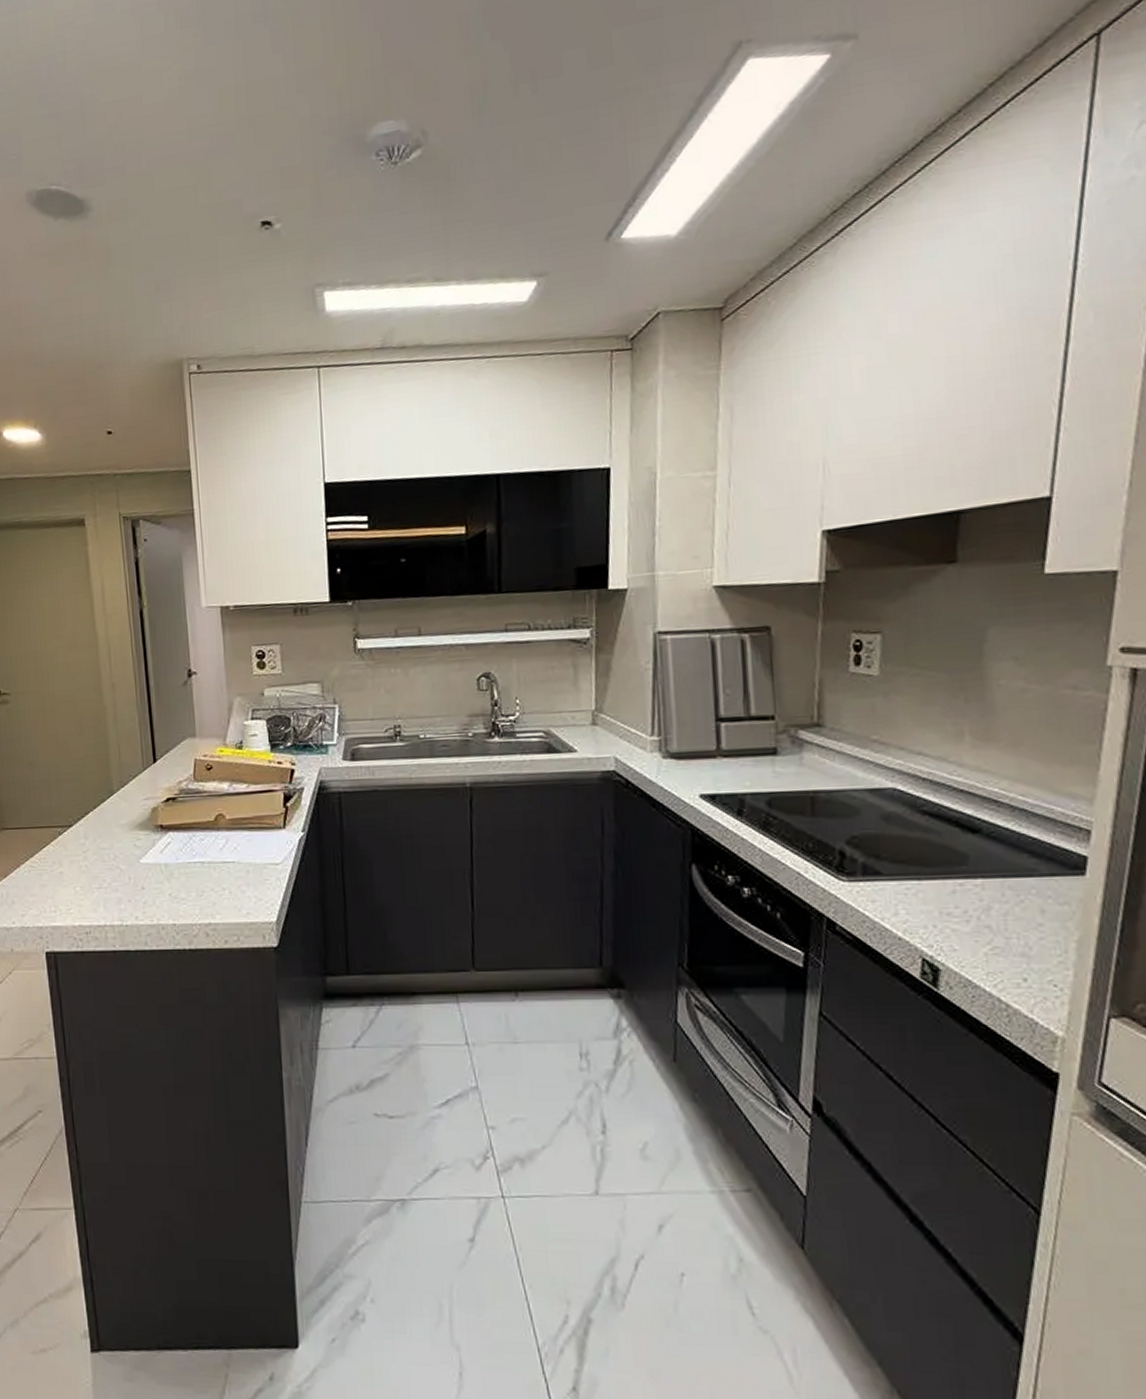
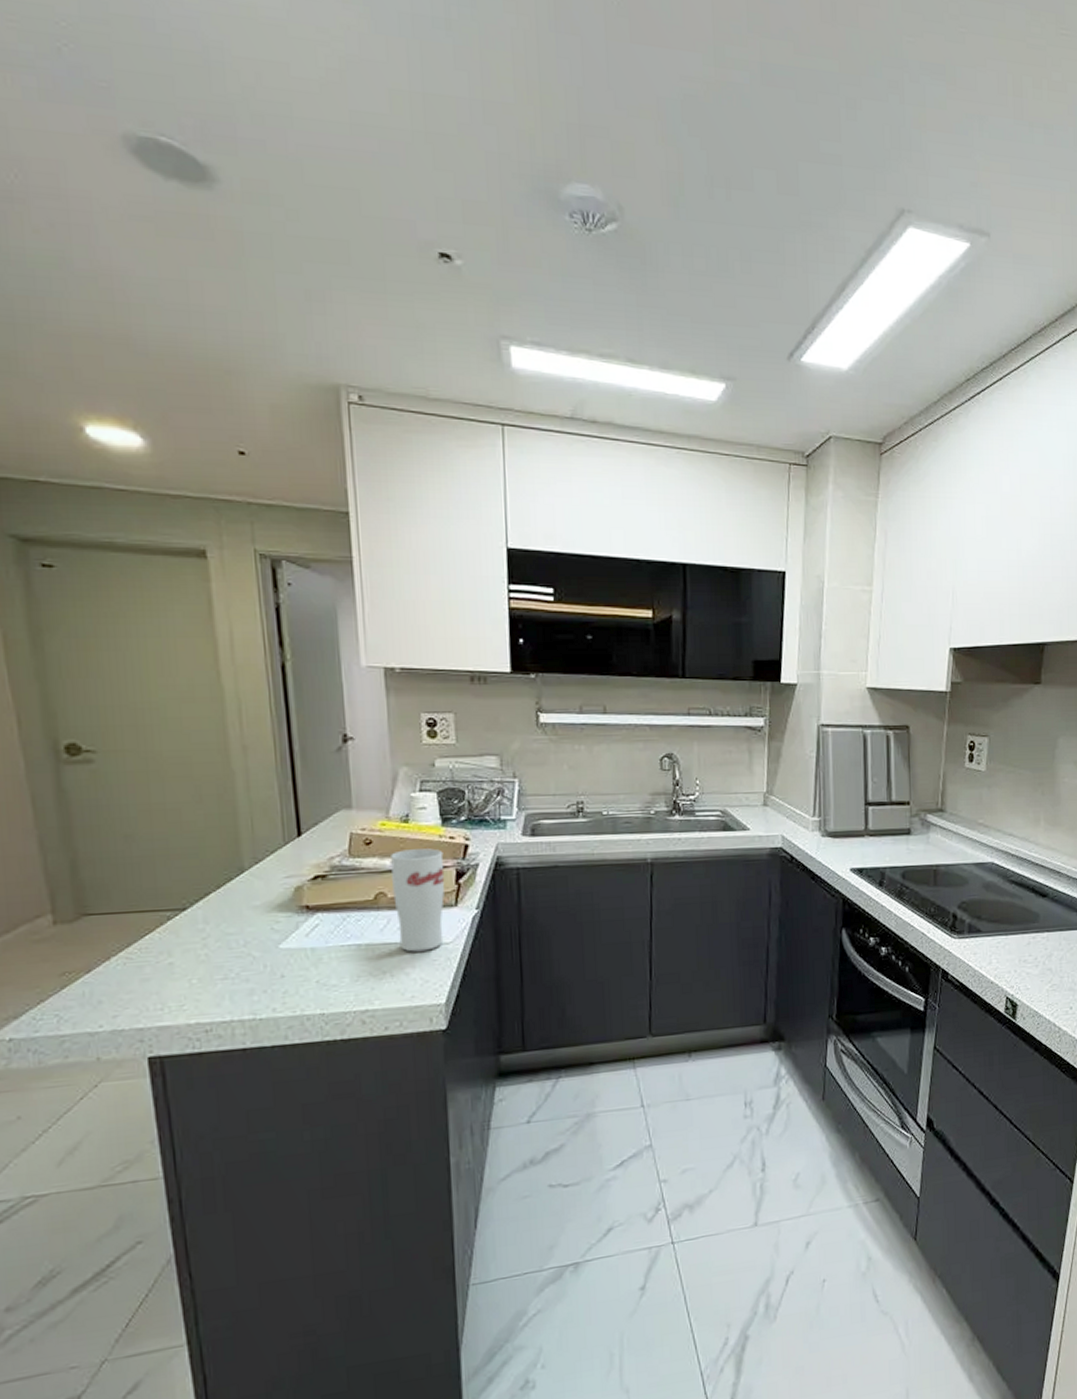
cup: none [228,773,274,871] -> present [391,848,445,952]

